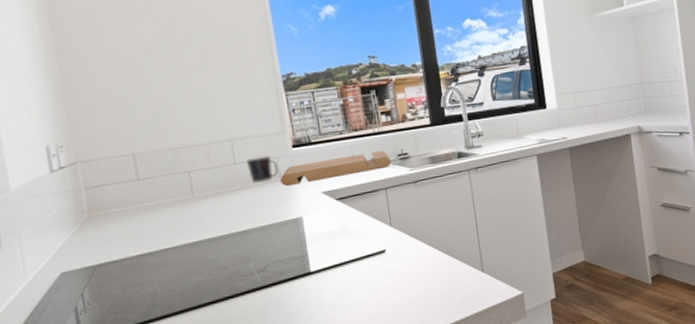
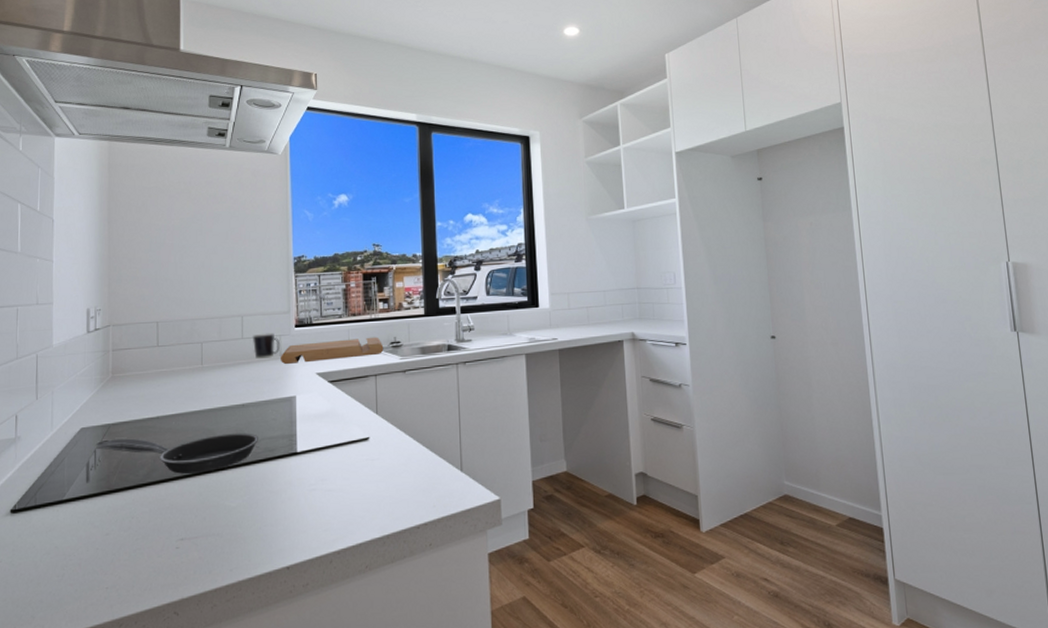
frying pan: none [82,258,268,307] -> present [96,433,259,474]

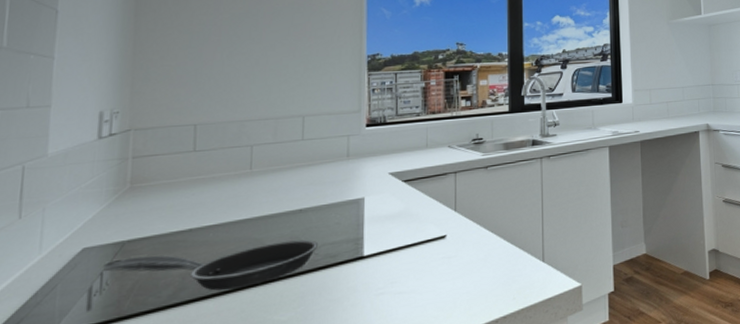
mug: present [252,333,281,360] -> none [314,133,349,162]
cutting board: present [281,337,384,365] -> none [348,134,465,166]

